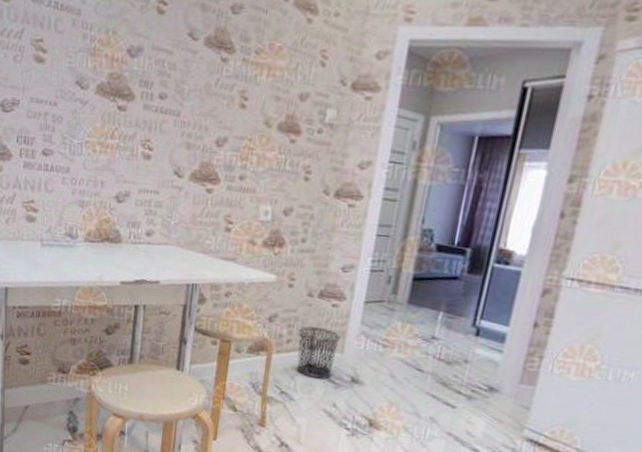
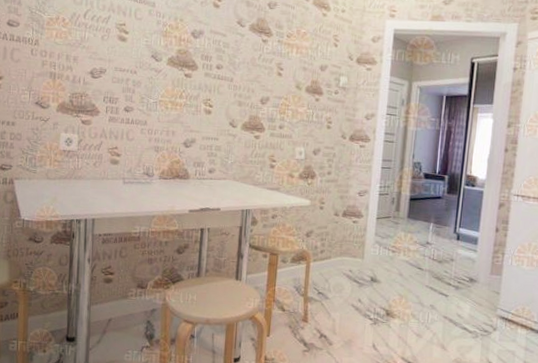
waste bin: present [296,325,341,379] -> none [329,238,361,280]

